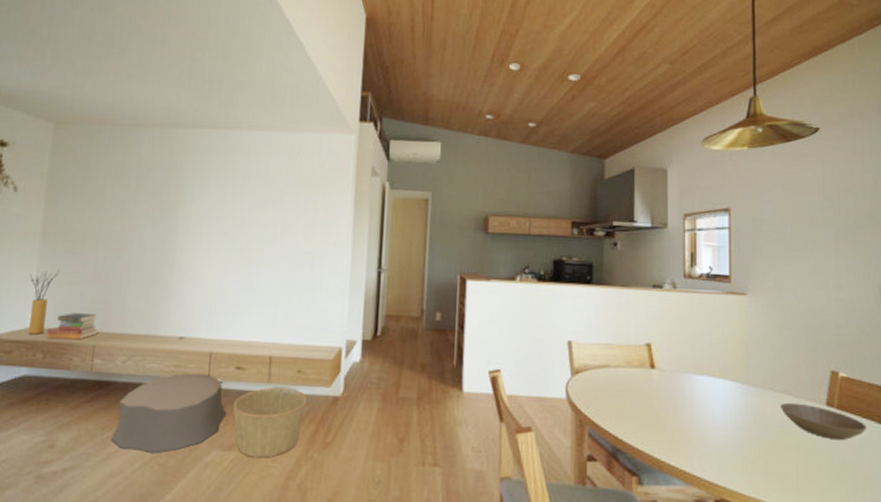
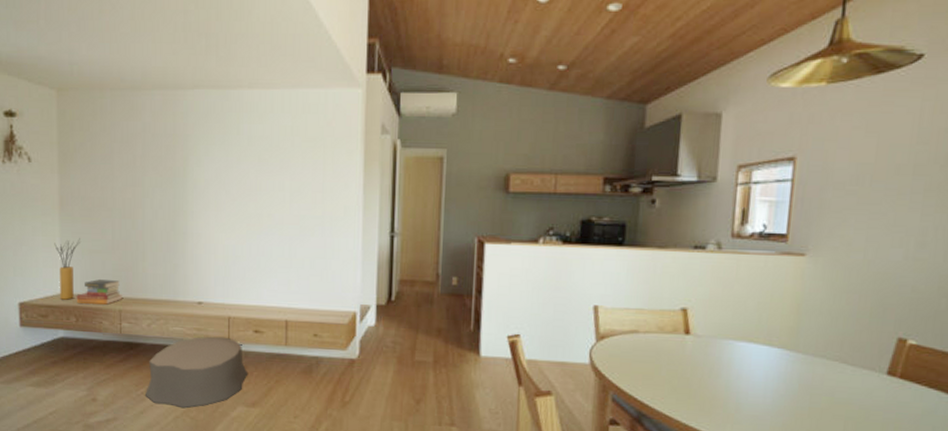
basket: present [233,387,308,458] -> none [254,350,325,415]
bowl: present [779,402,867,441] -> none [831,370,933,411]

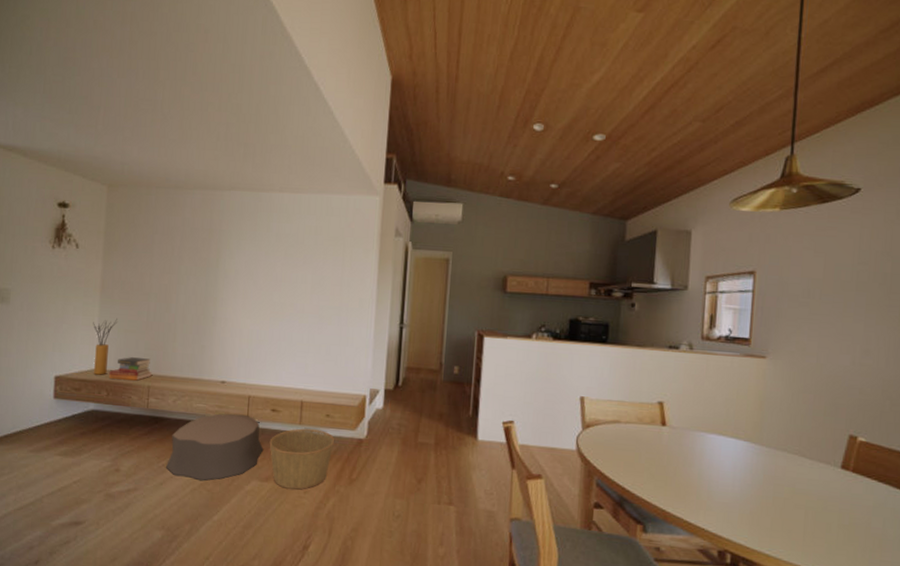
basket: none [254,350,325,415] -> present [269,428,335,490]

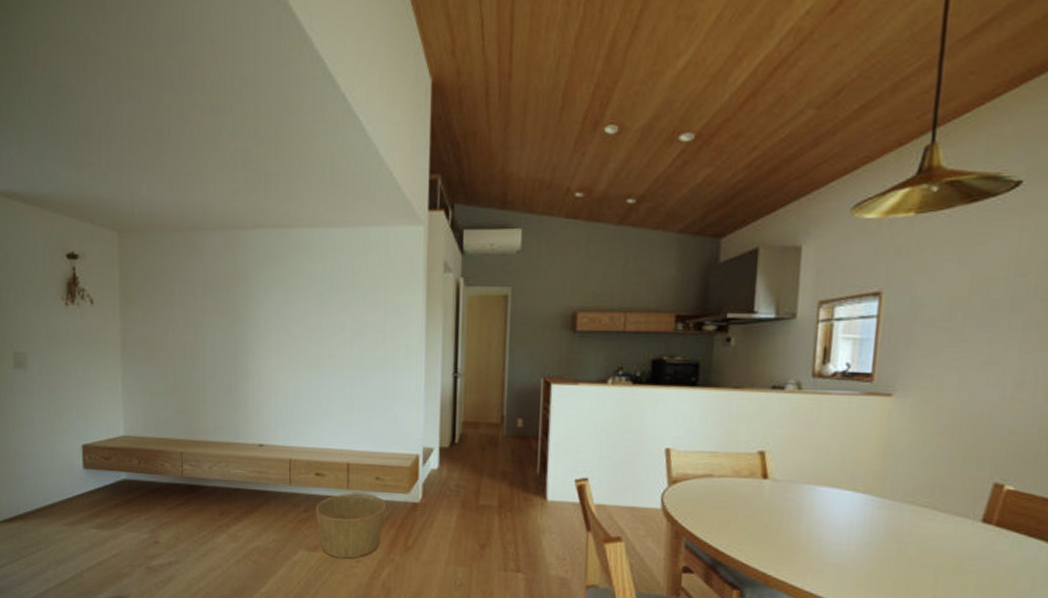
vase: present [93,319,117,375] -> none [116,380,142,442]
books: present [109,357,152,381] -> none [138,421,184,447]
pouf: present [165,413,264,481] -> none [206,479,310,552]

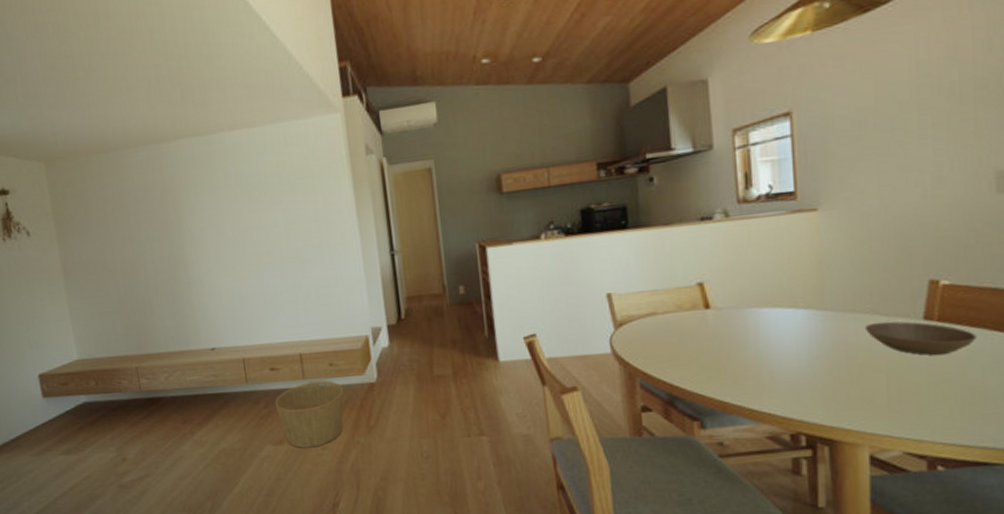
bowl: none [920,517,1033,561] -> present [864,321,977,356]

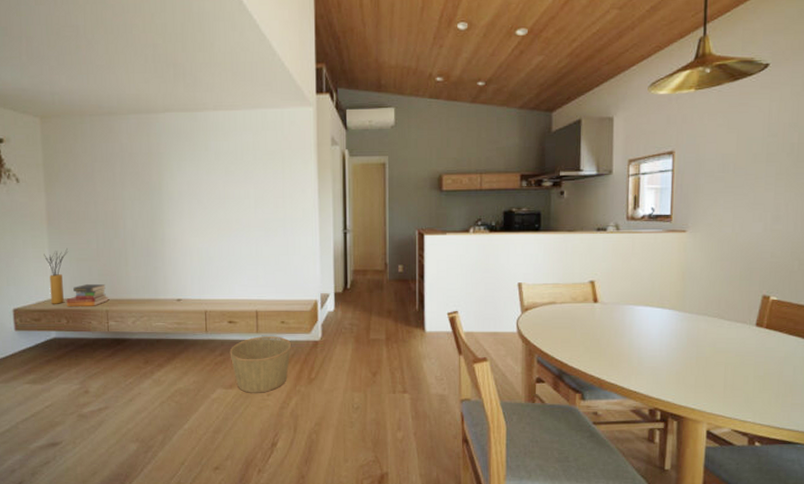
vase: none [63,303,90,366] -> present [44,249,68,304]
books: none [92,339,137,367] -> present [66,284,109,306]
bowl: present [864,321,977,356] -> none [712,325,793,355]

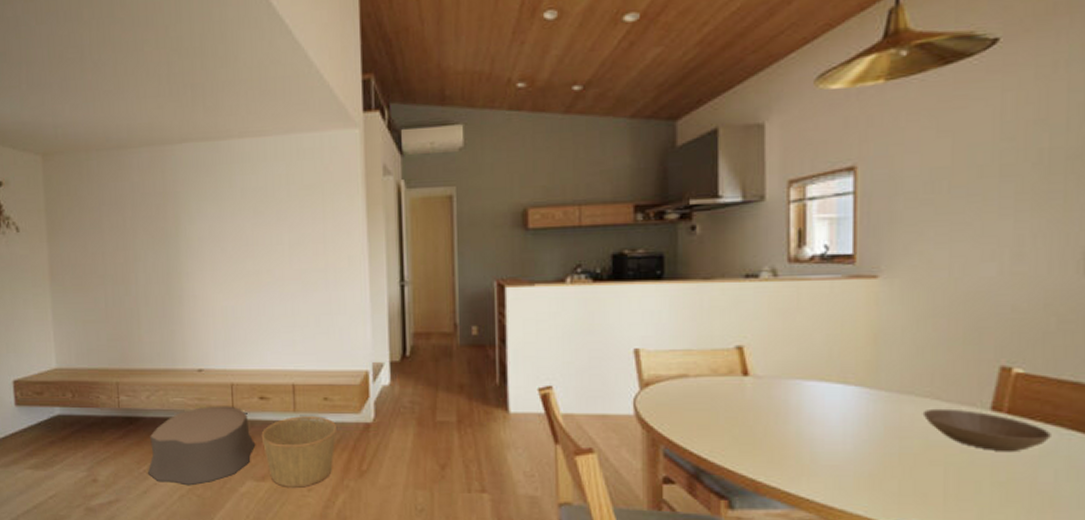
vase: present [44,249,68,304] -> none [46,309,73,375]
books: present [66,284,109,306] -> none [71,351,119,378]
pouf: none [132,329,225,394] -> present [147,406,256,486]
bowl: none [712,325,793,355] -> present [922,408,1051,453]

